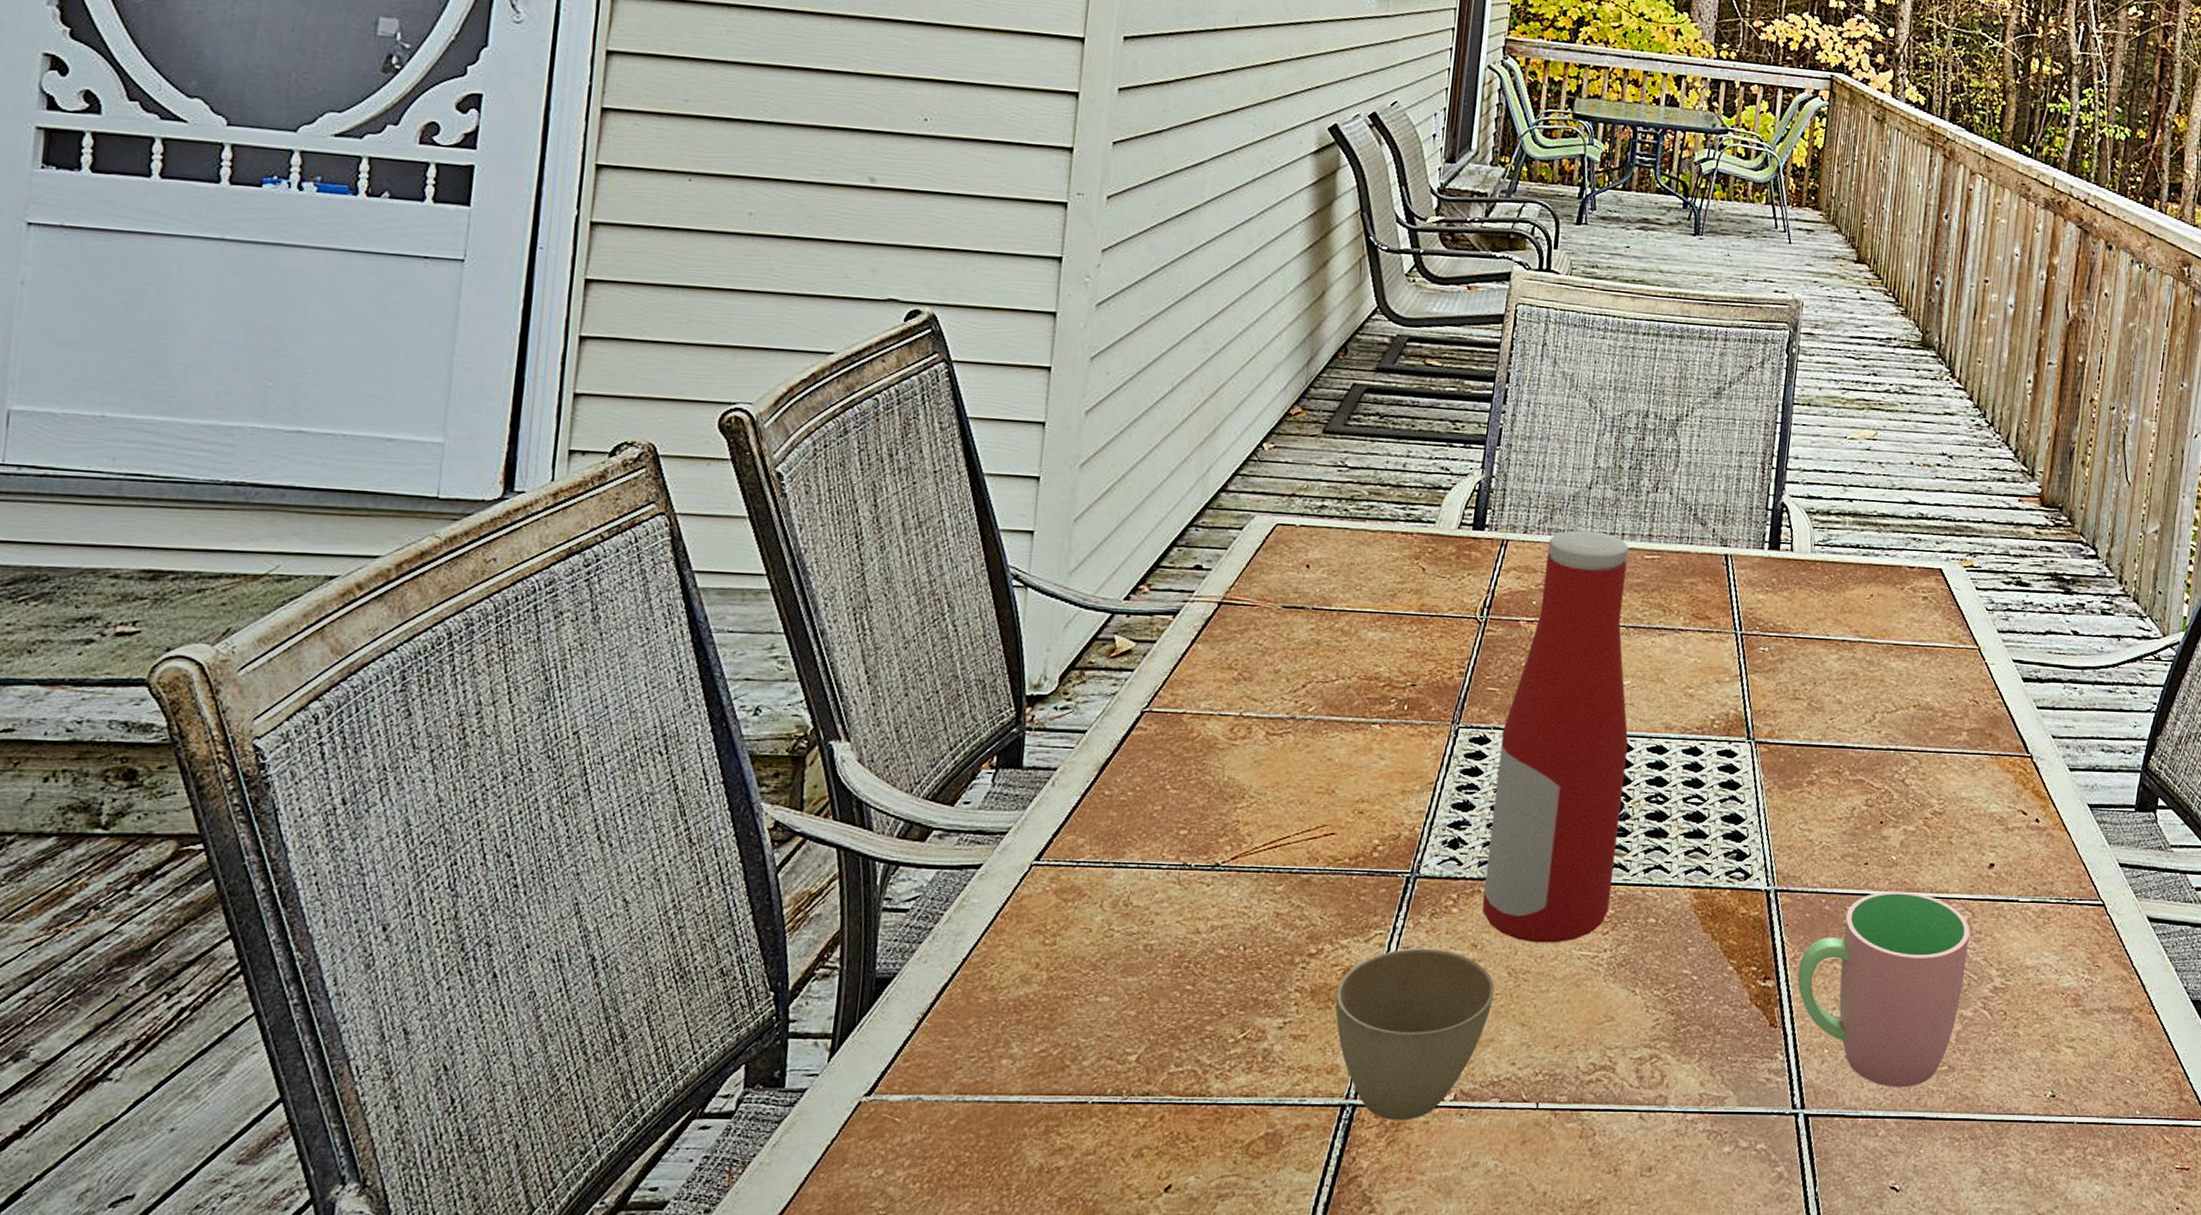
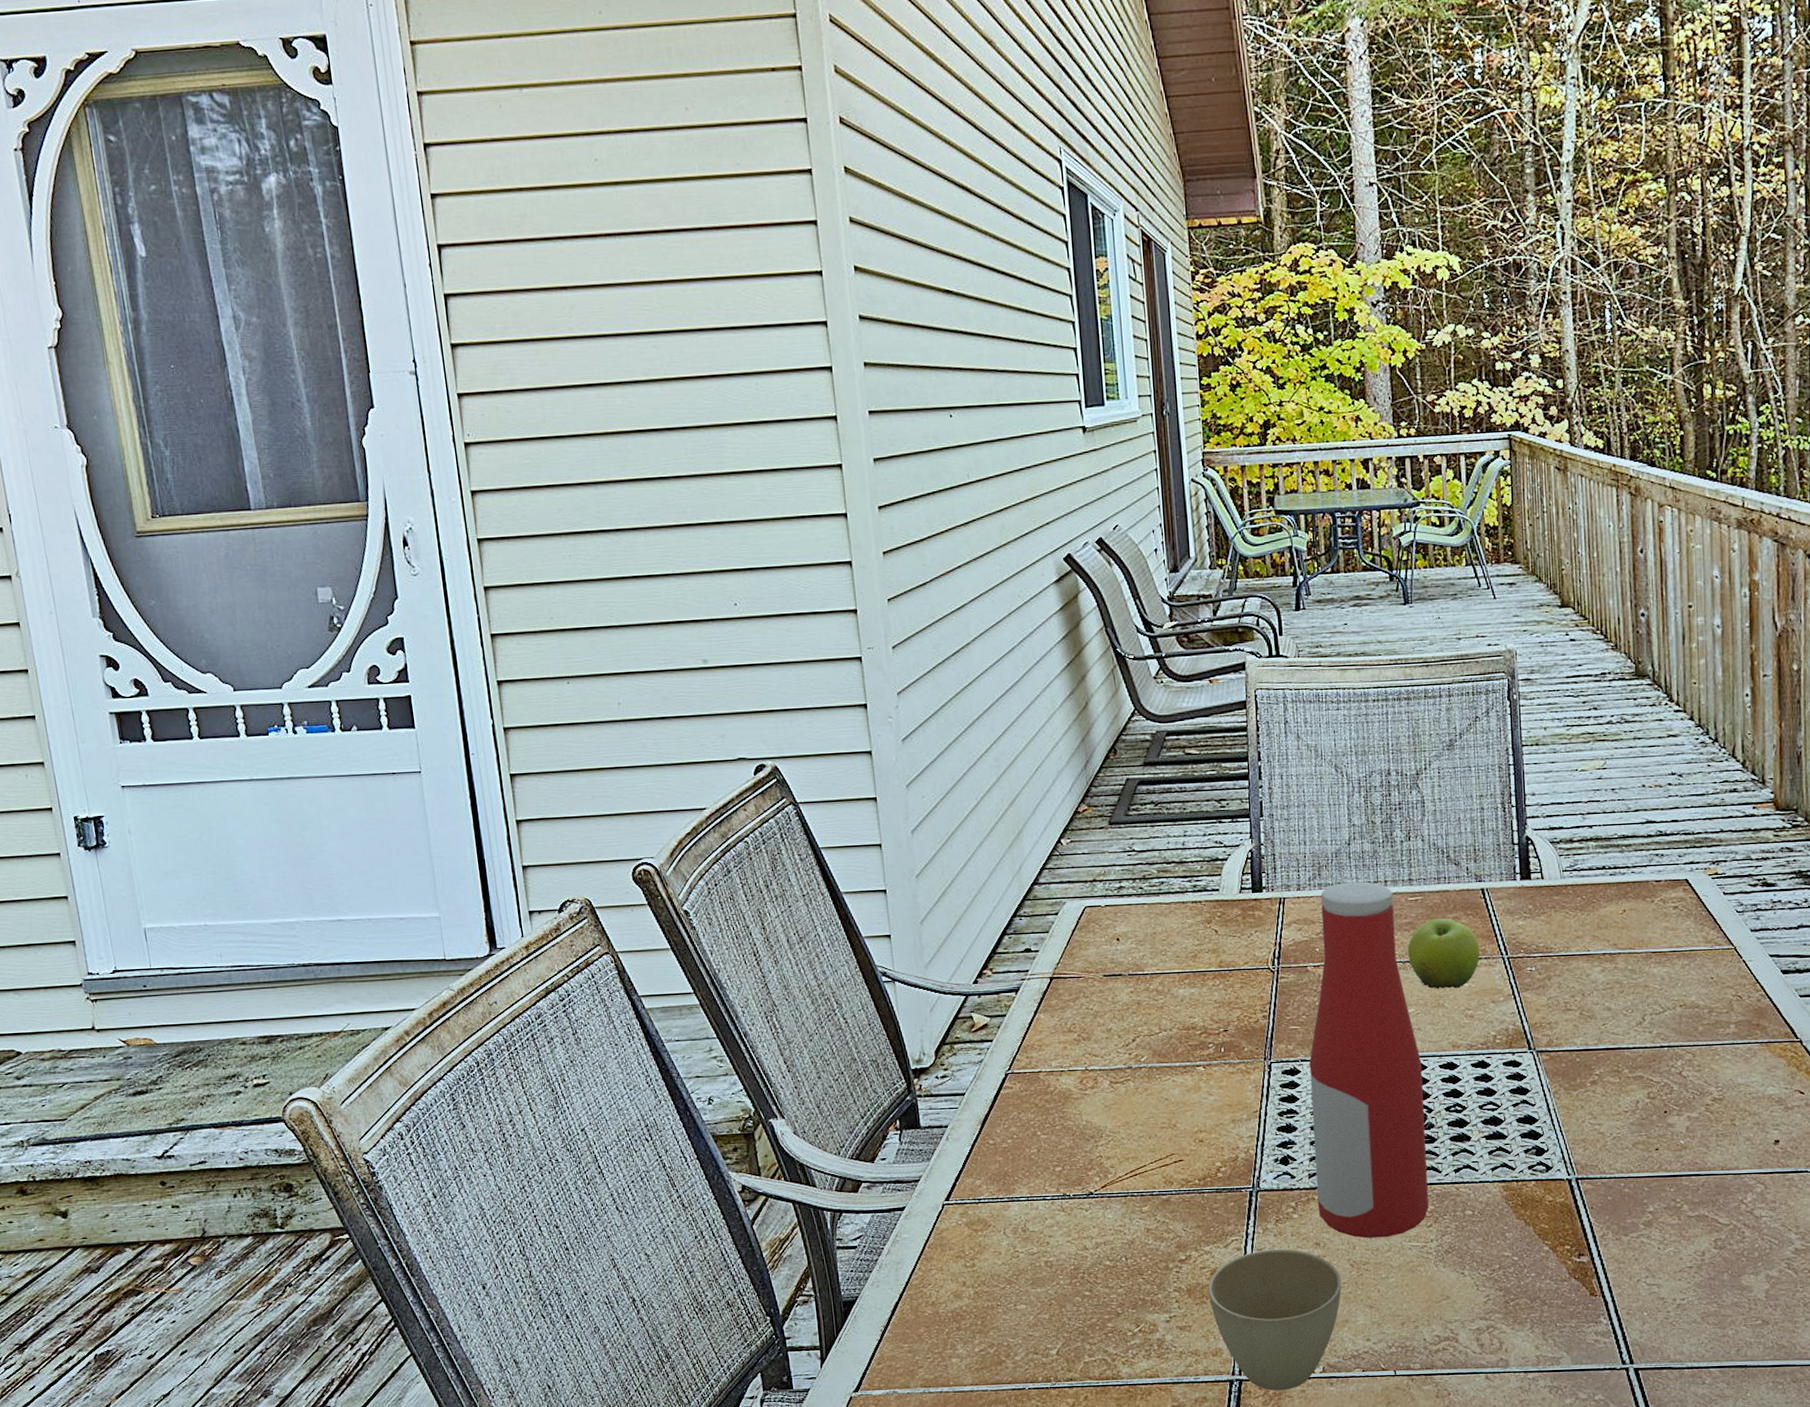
fruit: none [1633,581,1713,663] -> present [1408,917,1480,989]
cup: present [1797,890,1970,1088] -> none [1608,1170,1766,1342]

